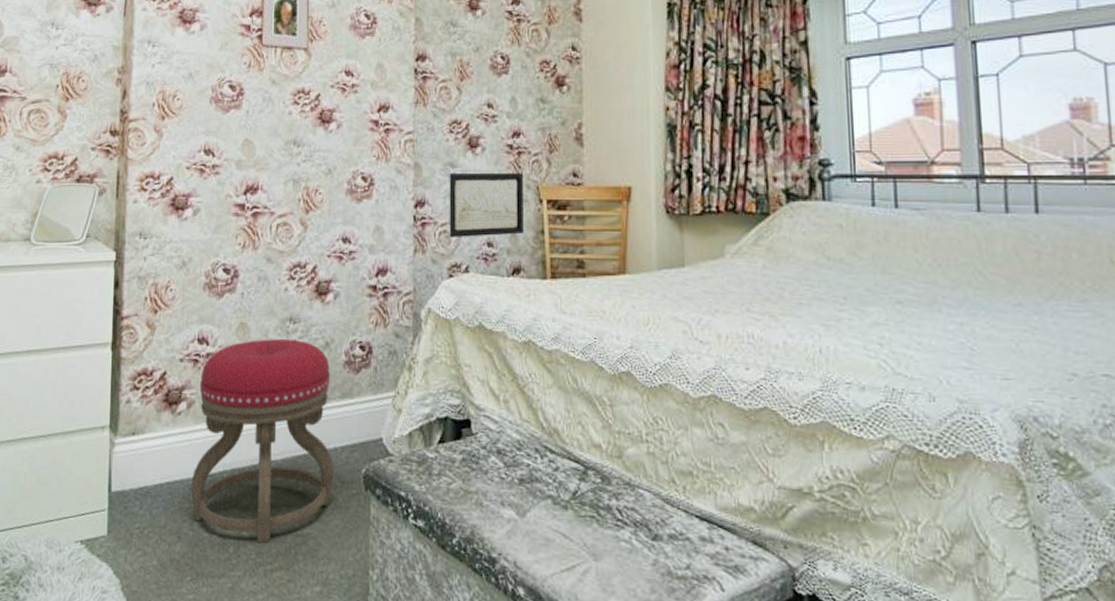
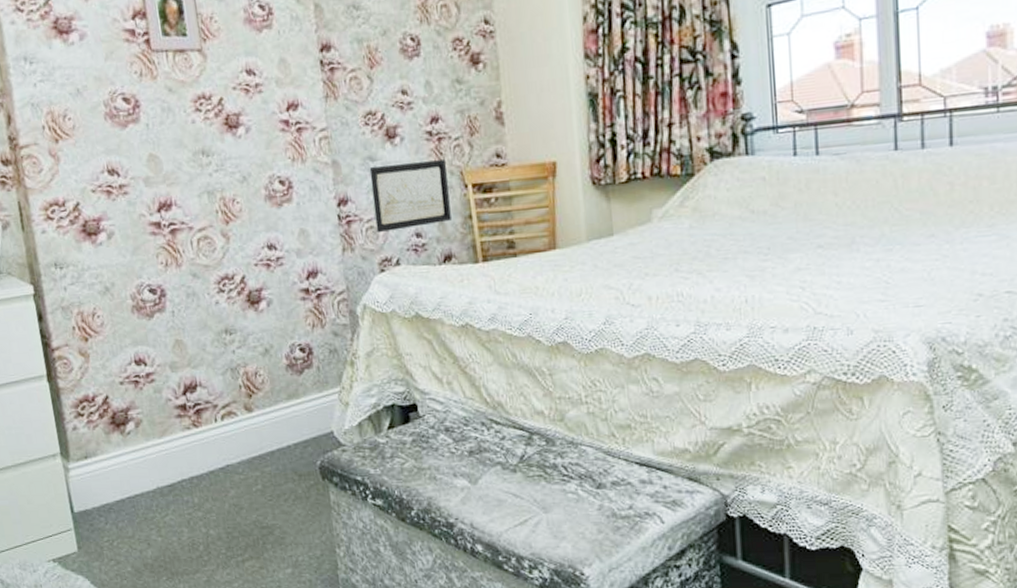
stool: present [191,339,334,544] -> none [143,350,291,540]

